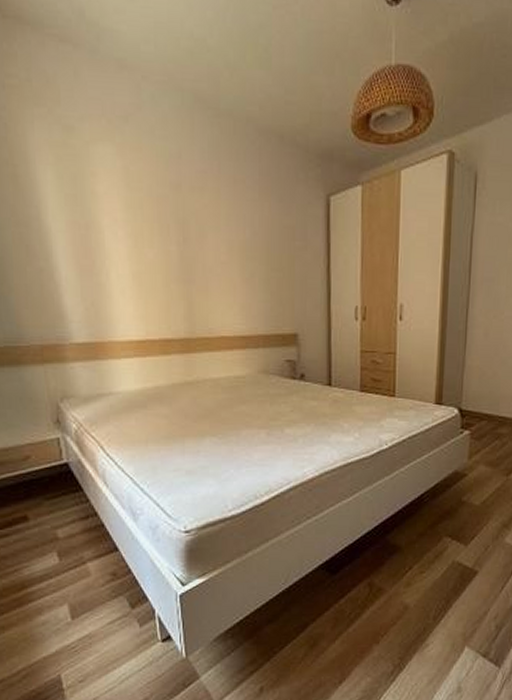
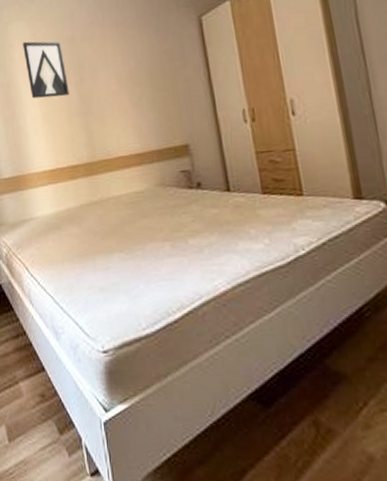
wall art: none [110,174,168,256] -> present [23,41,69,99]

